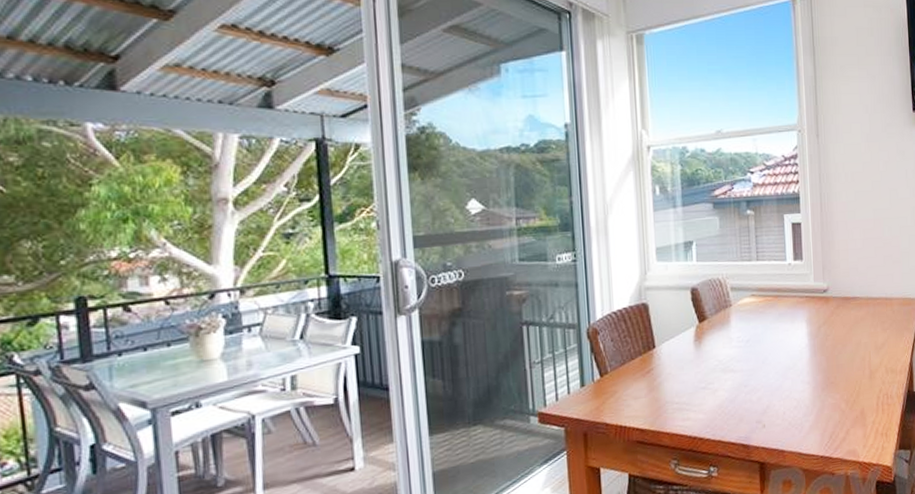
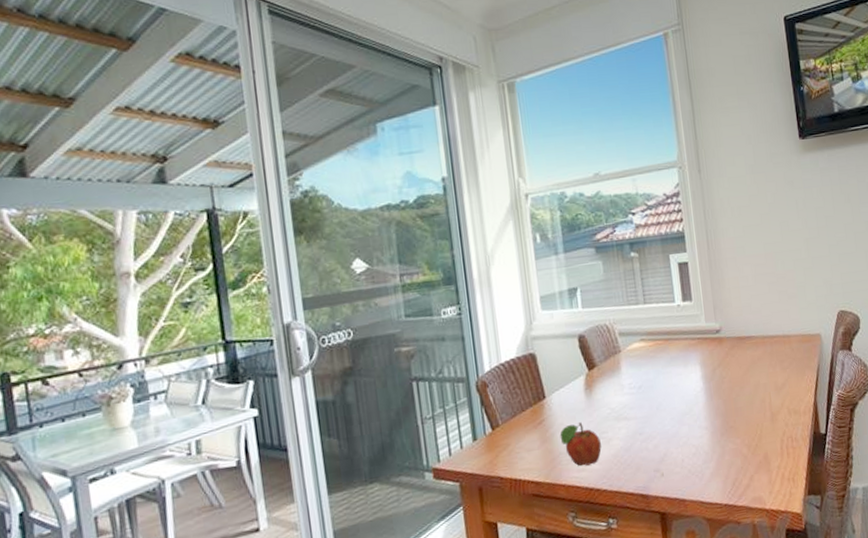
fruit: none [667,372,707,416] -> present [560,422,602,467]

